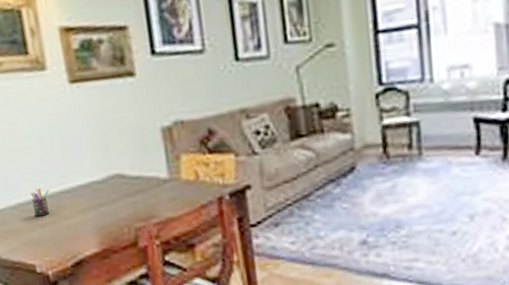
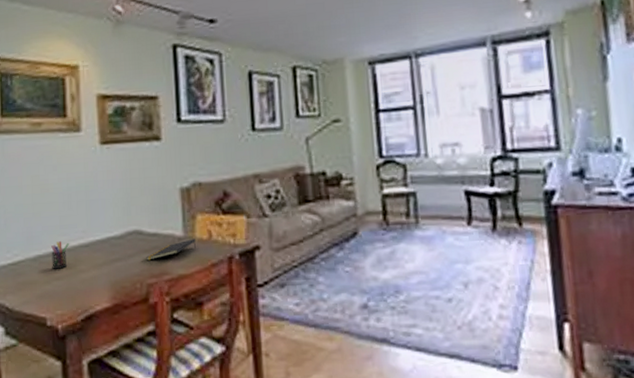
notepad: none [131,180,183,205] -> present [146,239,196,261]

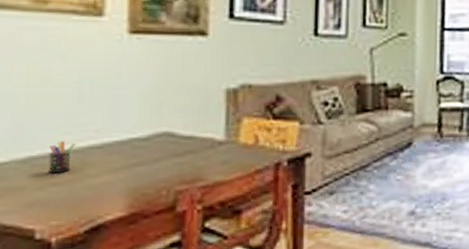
notepad: present [146,239,196,261] -> none [177,143,239,166]

